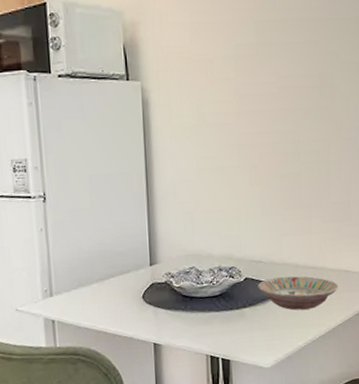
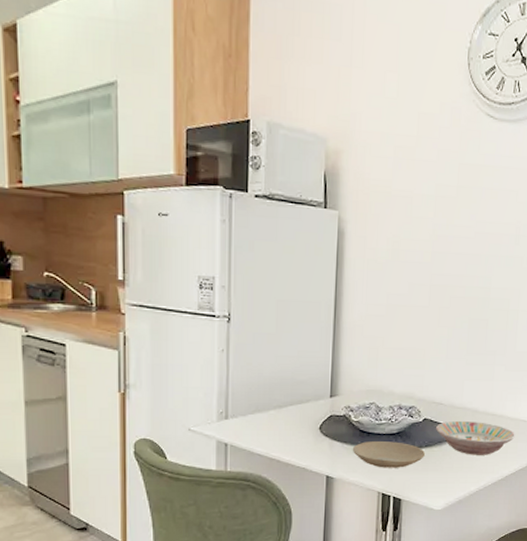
plate: none [176,303,250,331] -> present [352,441,426,468]

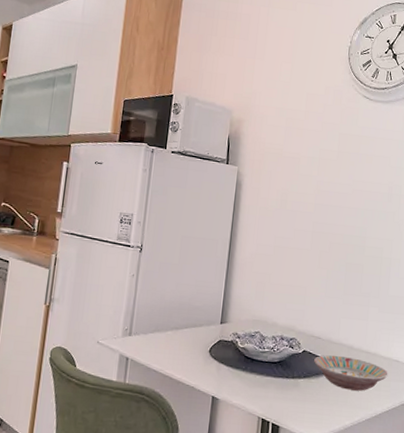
plate: present [352,441,426,468] -> none [237,367,304,396]

